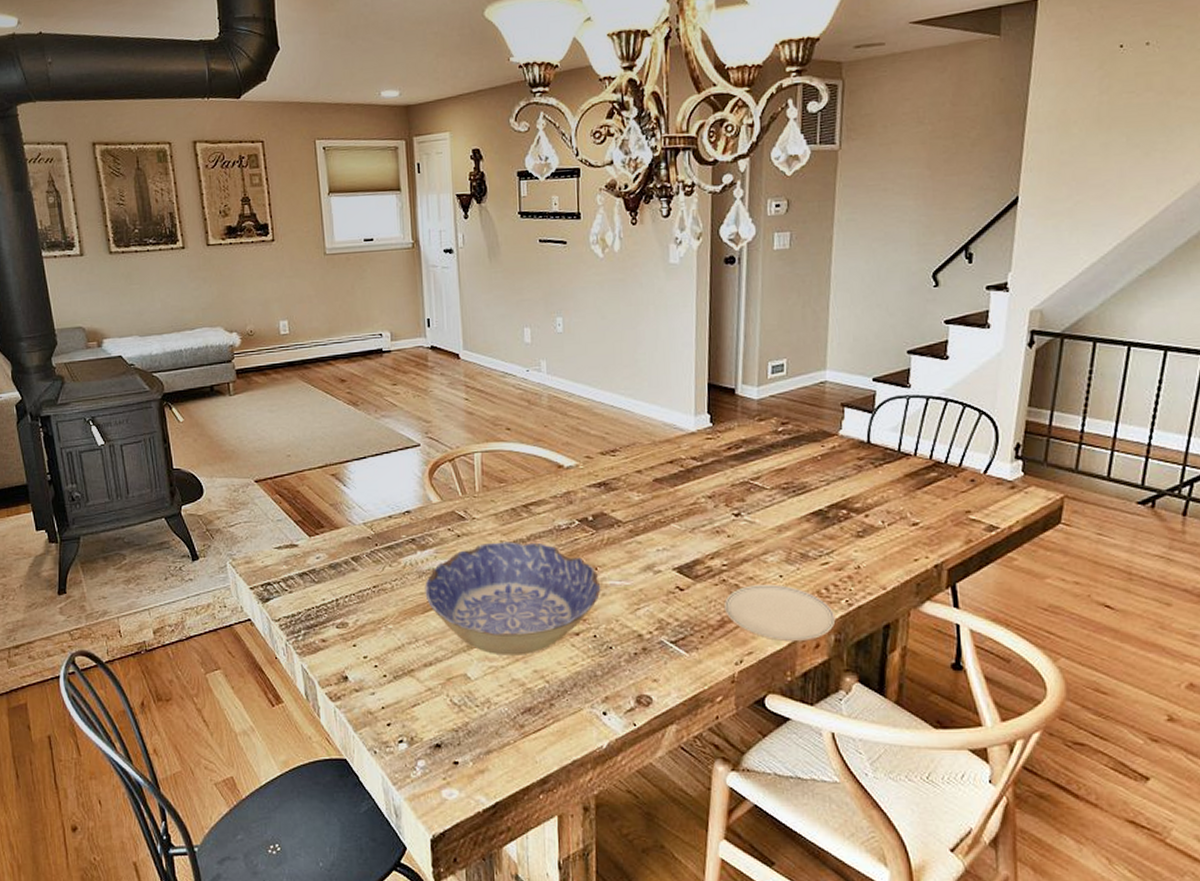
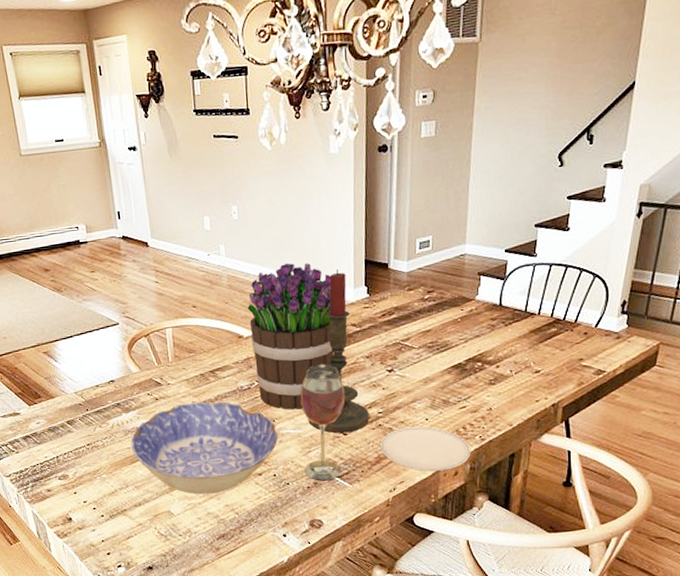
bouquet: none [569,383,669,557] -> present [247,263,334,410]
wineglass: none [628,502,683,647] -> present [300,363,346,481]
candle: none [637,392,711,588] -> present [308,268,369,434]

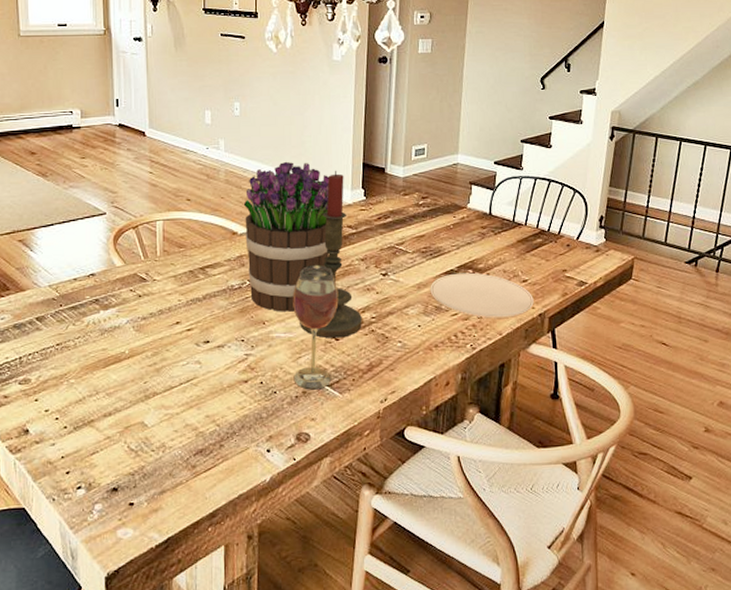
bowl: present [131,401,279,495] -> none [106,300,268,403]
plate: present [381,426,471,472] -> none [373,333,462,382]
plate: none [437,365,547,410] -> present [430,272,534,319]

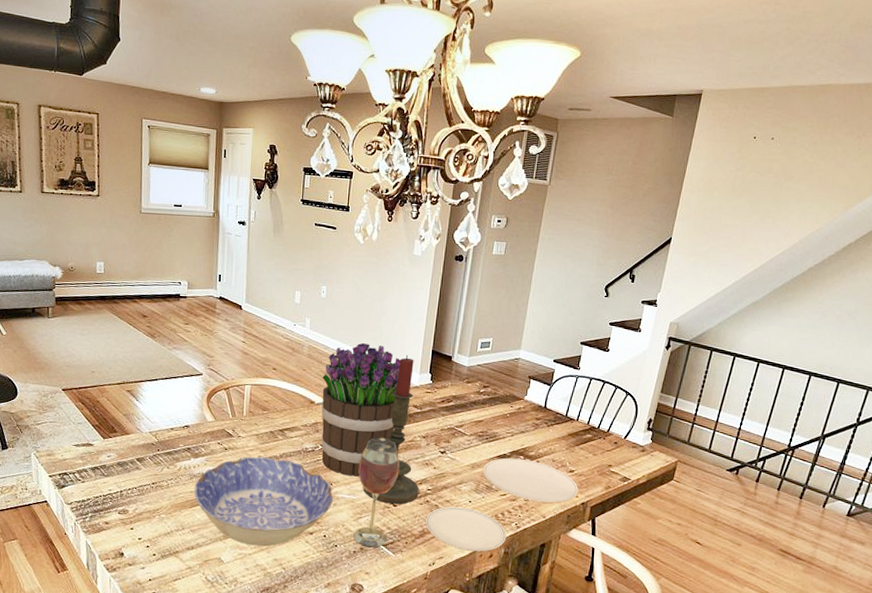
bowl: none [106,300,268,403] -> present [194,457,334,547]
plate: none [373,333,462,382] -> present [426,506,507,552]

